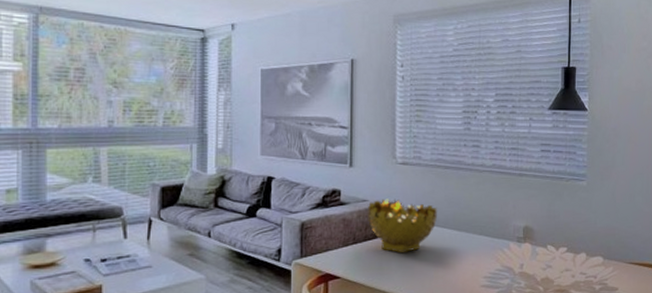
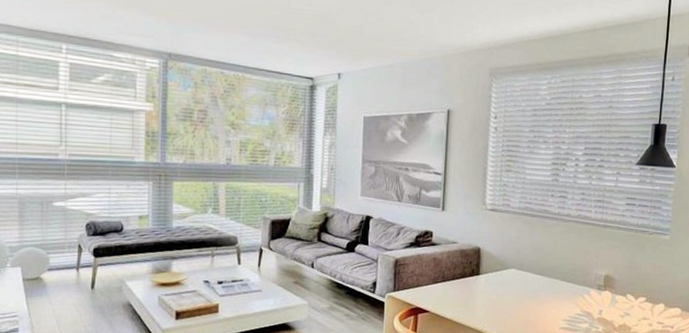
decorative bowl: present [367,198,437,254] -> none [456,242,522,293]

